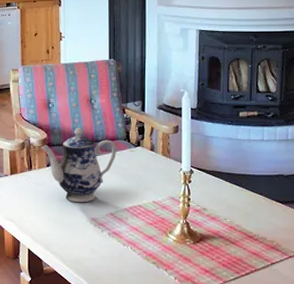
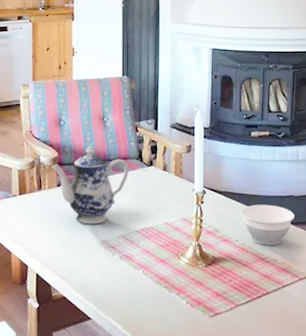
bowl: none [228,183,284,224] -> present [240,204,295,245]

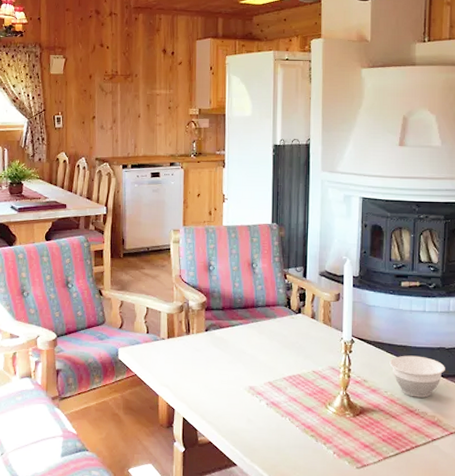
teapot: present [51,146,129,225] -> none [200,292,277,370]

